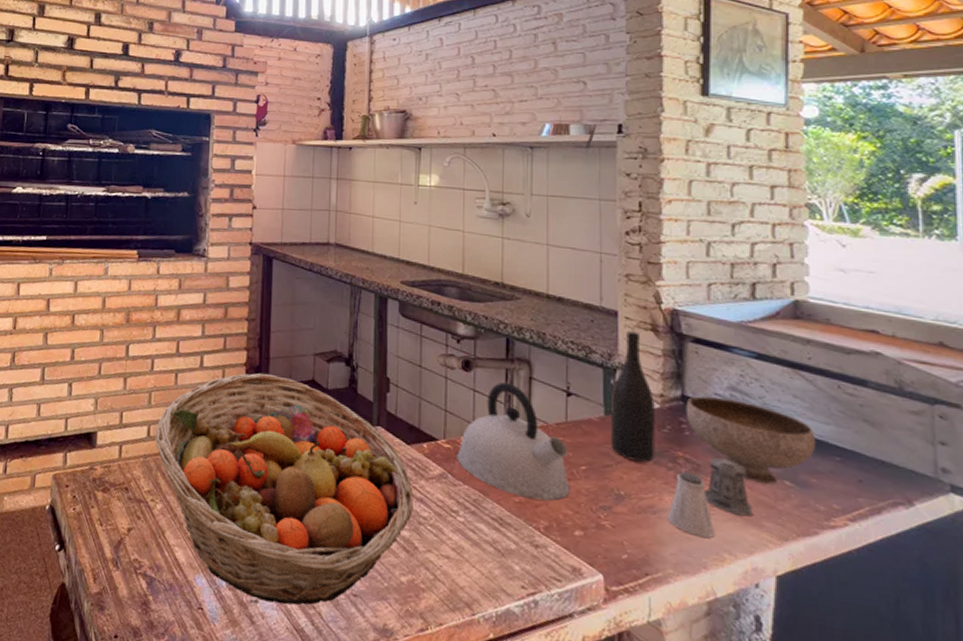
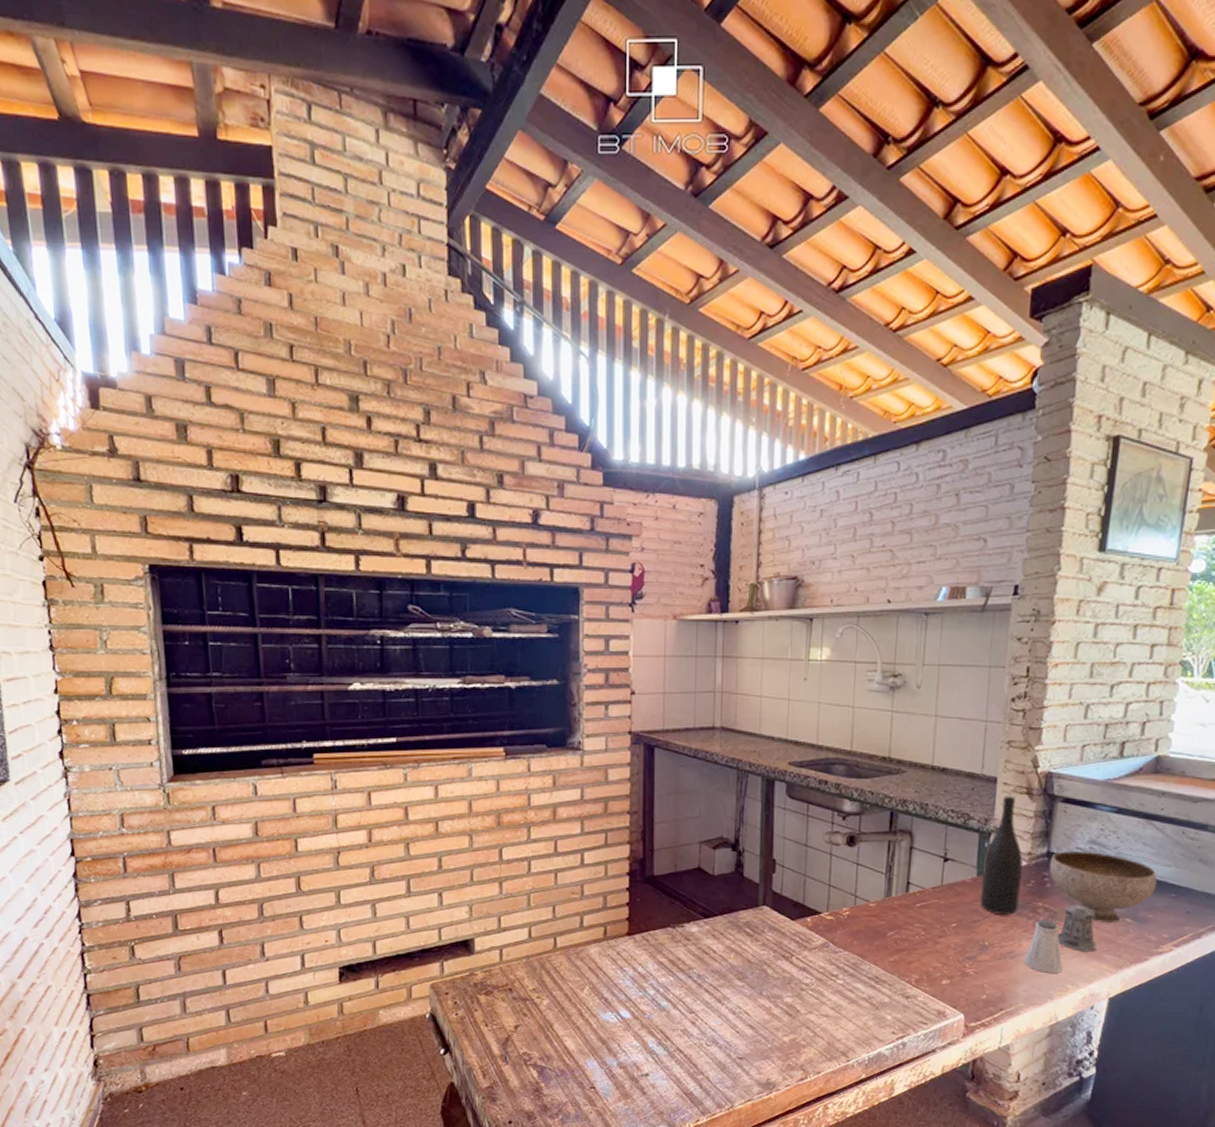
fruit basket: present [155,372,413,605] -> none [537,865,797,1074]
kettle: present [457,381,570,501] -> none [838,853,941,957]

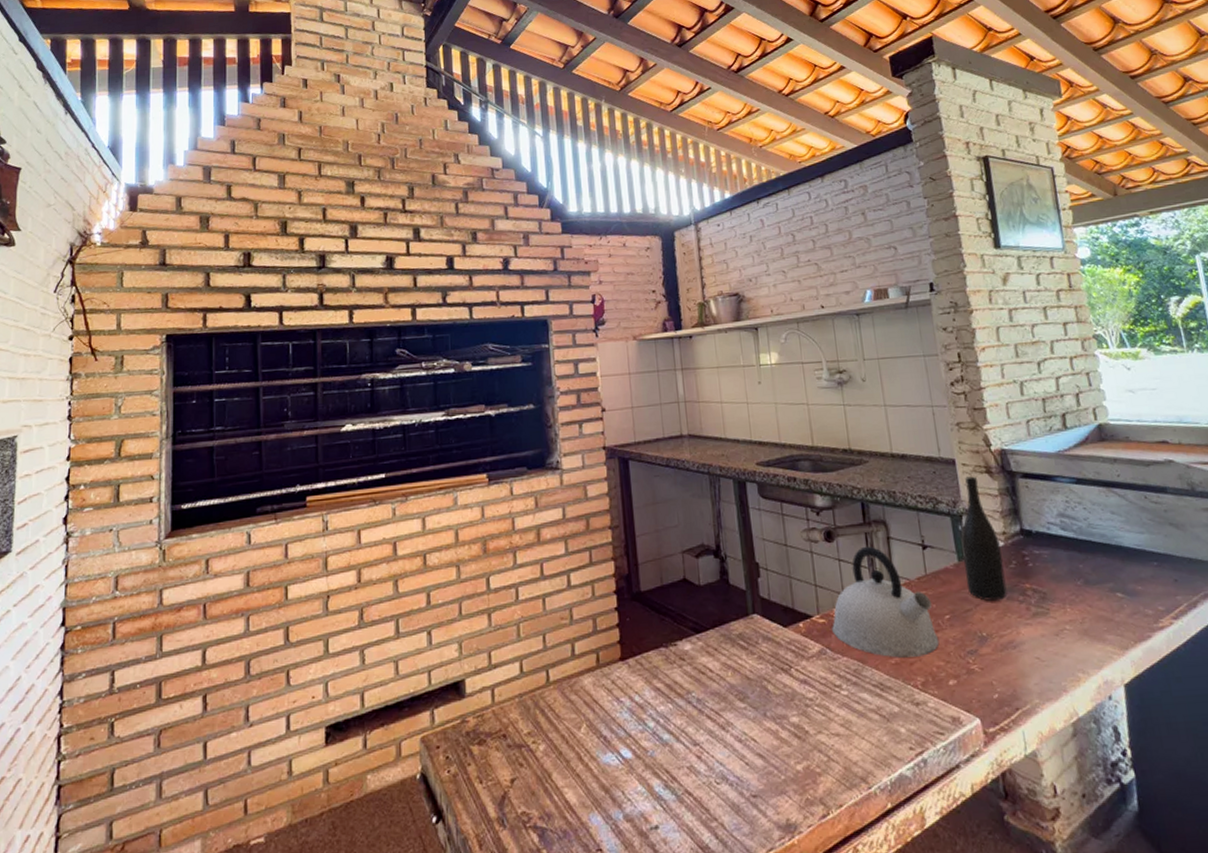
kettle: none [838,853,941,957] -> present [832,546,939,658]
saltshaker: present [1023,919,1063,974] -> none [1026,602,1068,663]
bowl: present [1049,850,1158,922] -> none [1025,525,1137,600]
pepper shaker: present [1057,902,1097,952] -> none [1053,580,1097,635]

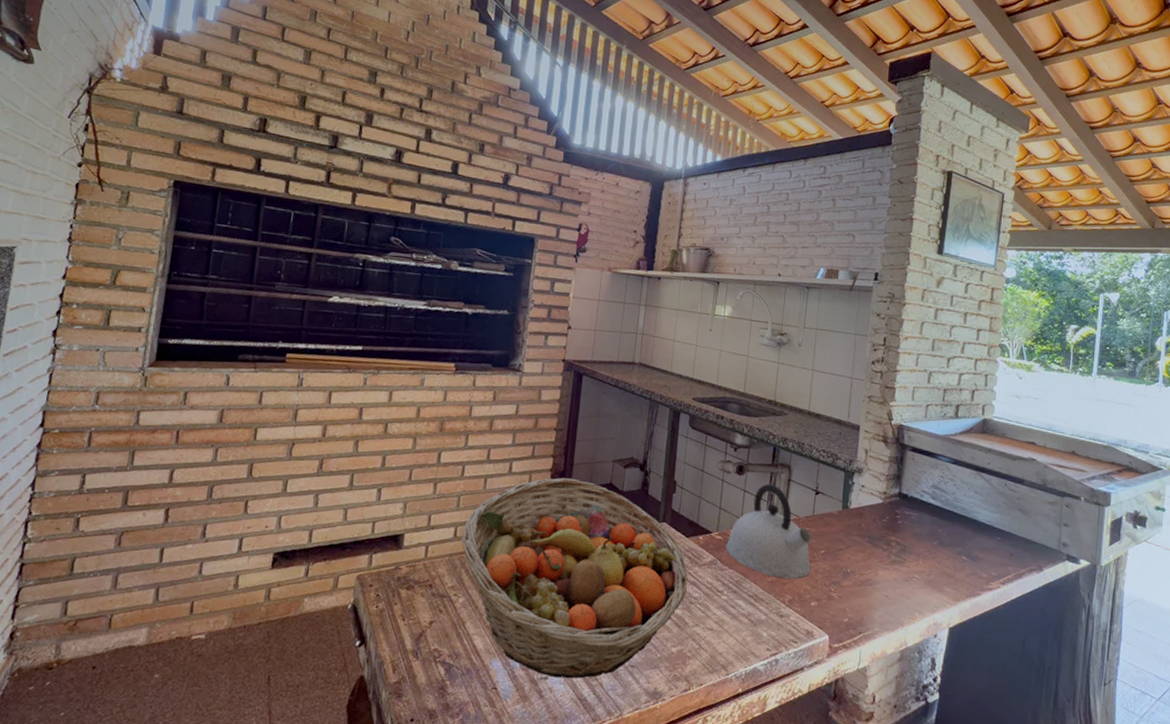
fruit basket: none [528,580,799,825] -> present [461,477,688,679]
wine bottle: present [960,476,1007,601] -> none [844,442,880,546]

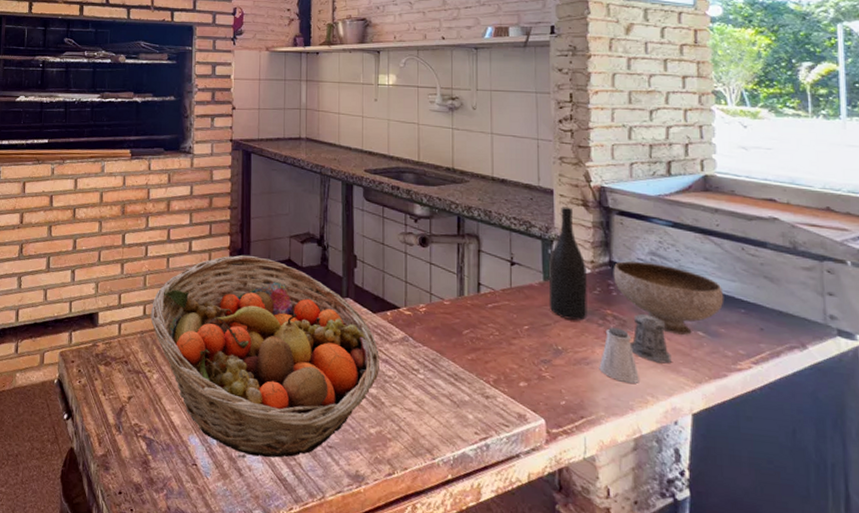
kettle: present [725,483,812,580] -> none [417,255,515,358]
wine bottle: none [844,442,880,546] -> present [548,207,588,320]
saltshaker: none [879,552,911,603] -> present [599,327,639,384]
bowl: none [900,493,987,559] -> present [613,261,724,335]
pepper shaker: none [906,539,939,585] -> present [629,312,672,364]

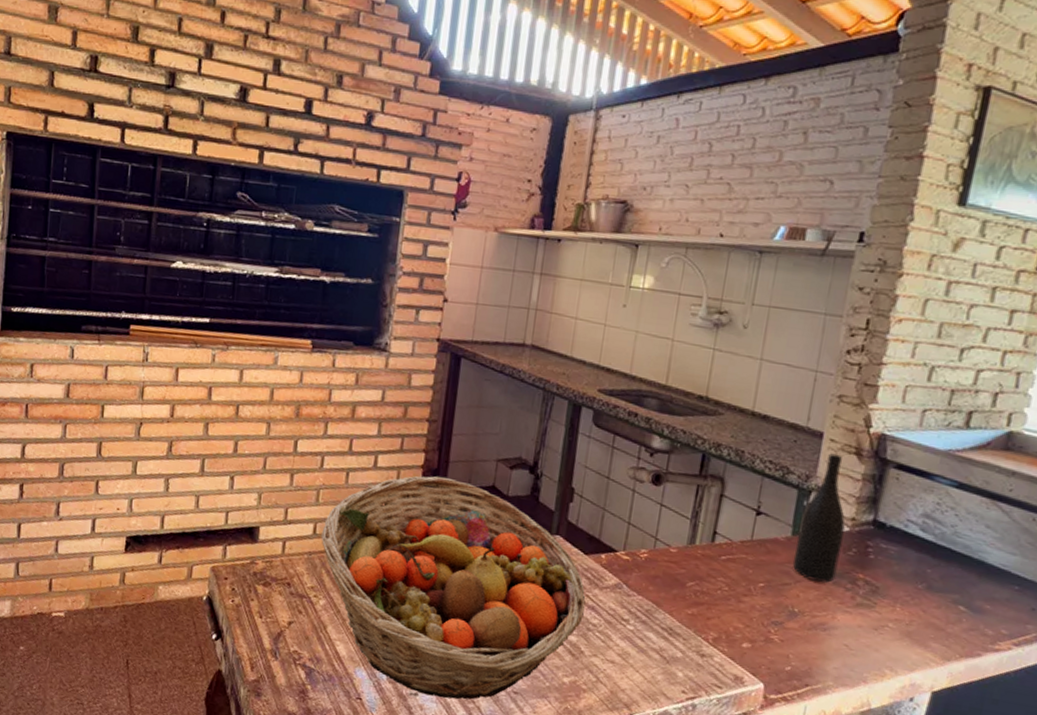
saltshaker: present [599,327,639,384] -> none [836,592,881,655]
bowl: present [613,261,724,335] -> none [874,521,1000,609]
pepper shaker: present [629,312,672,364] -> none [877,580,923,638]

